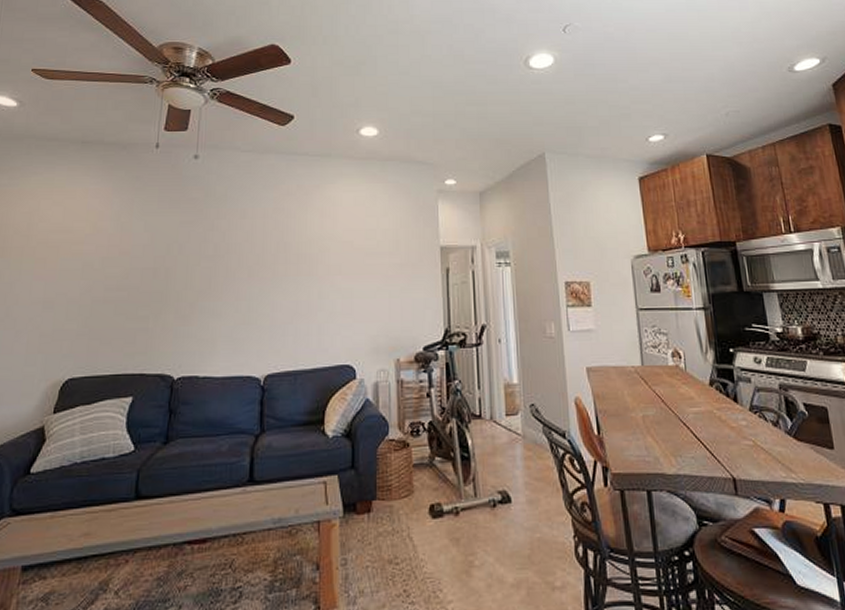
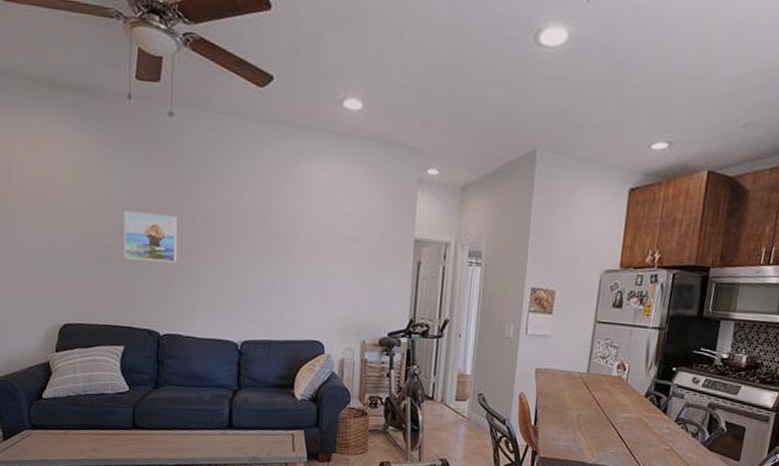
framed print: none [140,250,198,300] -> present [124,211,177,263]

